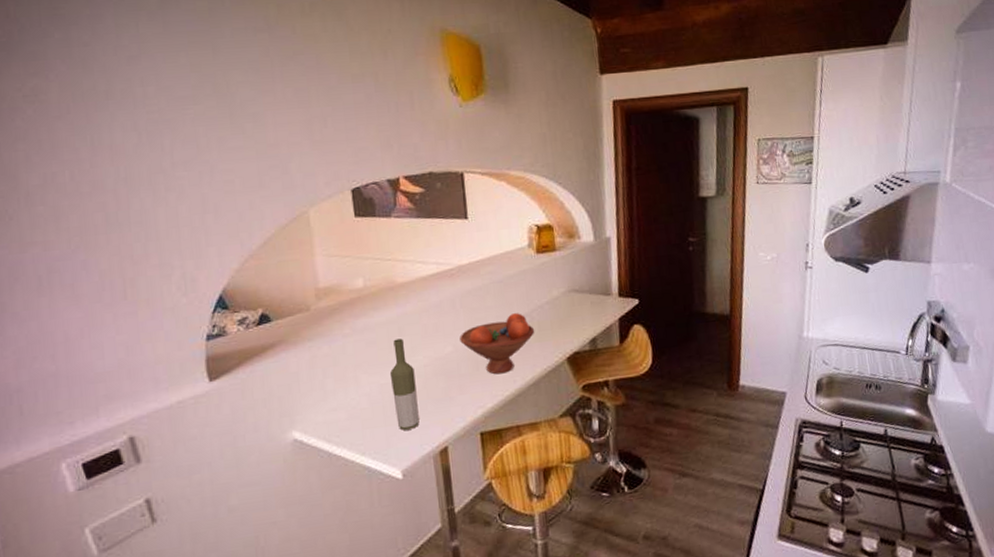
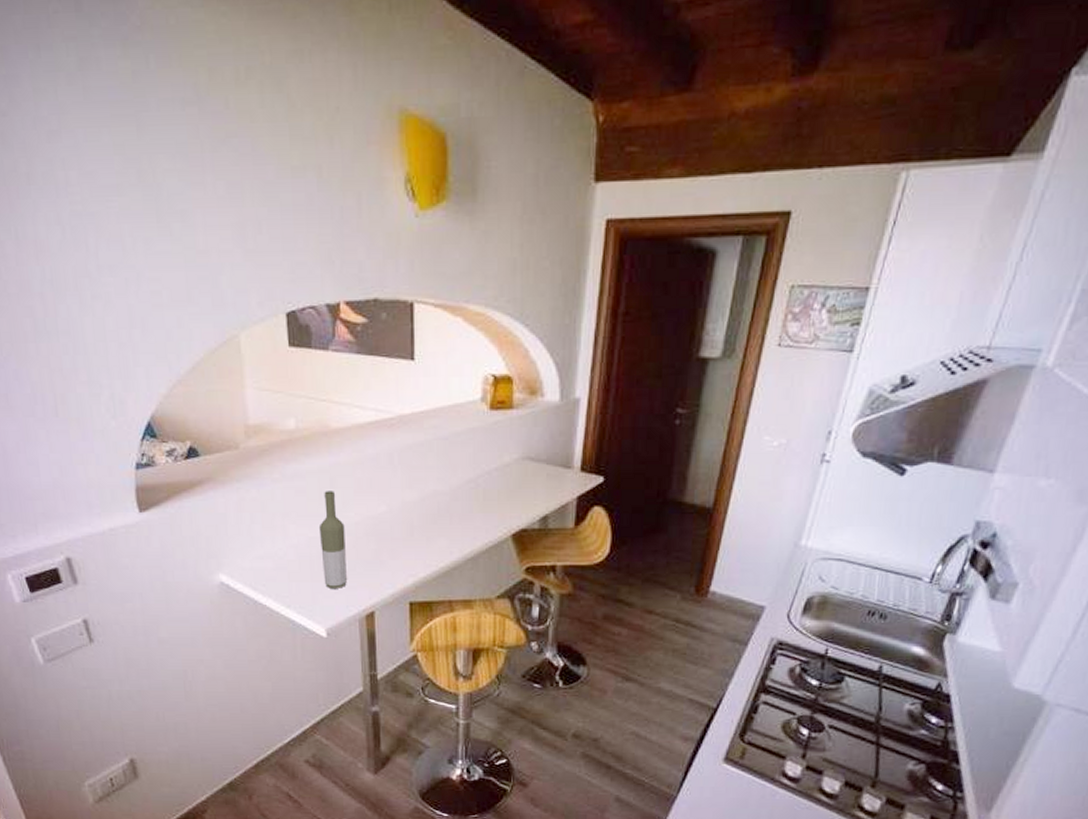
fruit bowl: present [460,313,535,375] -> none [395,477,479,543]

